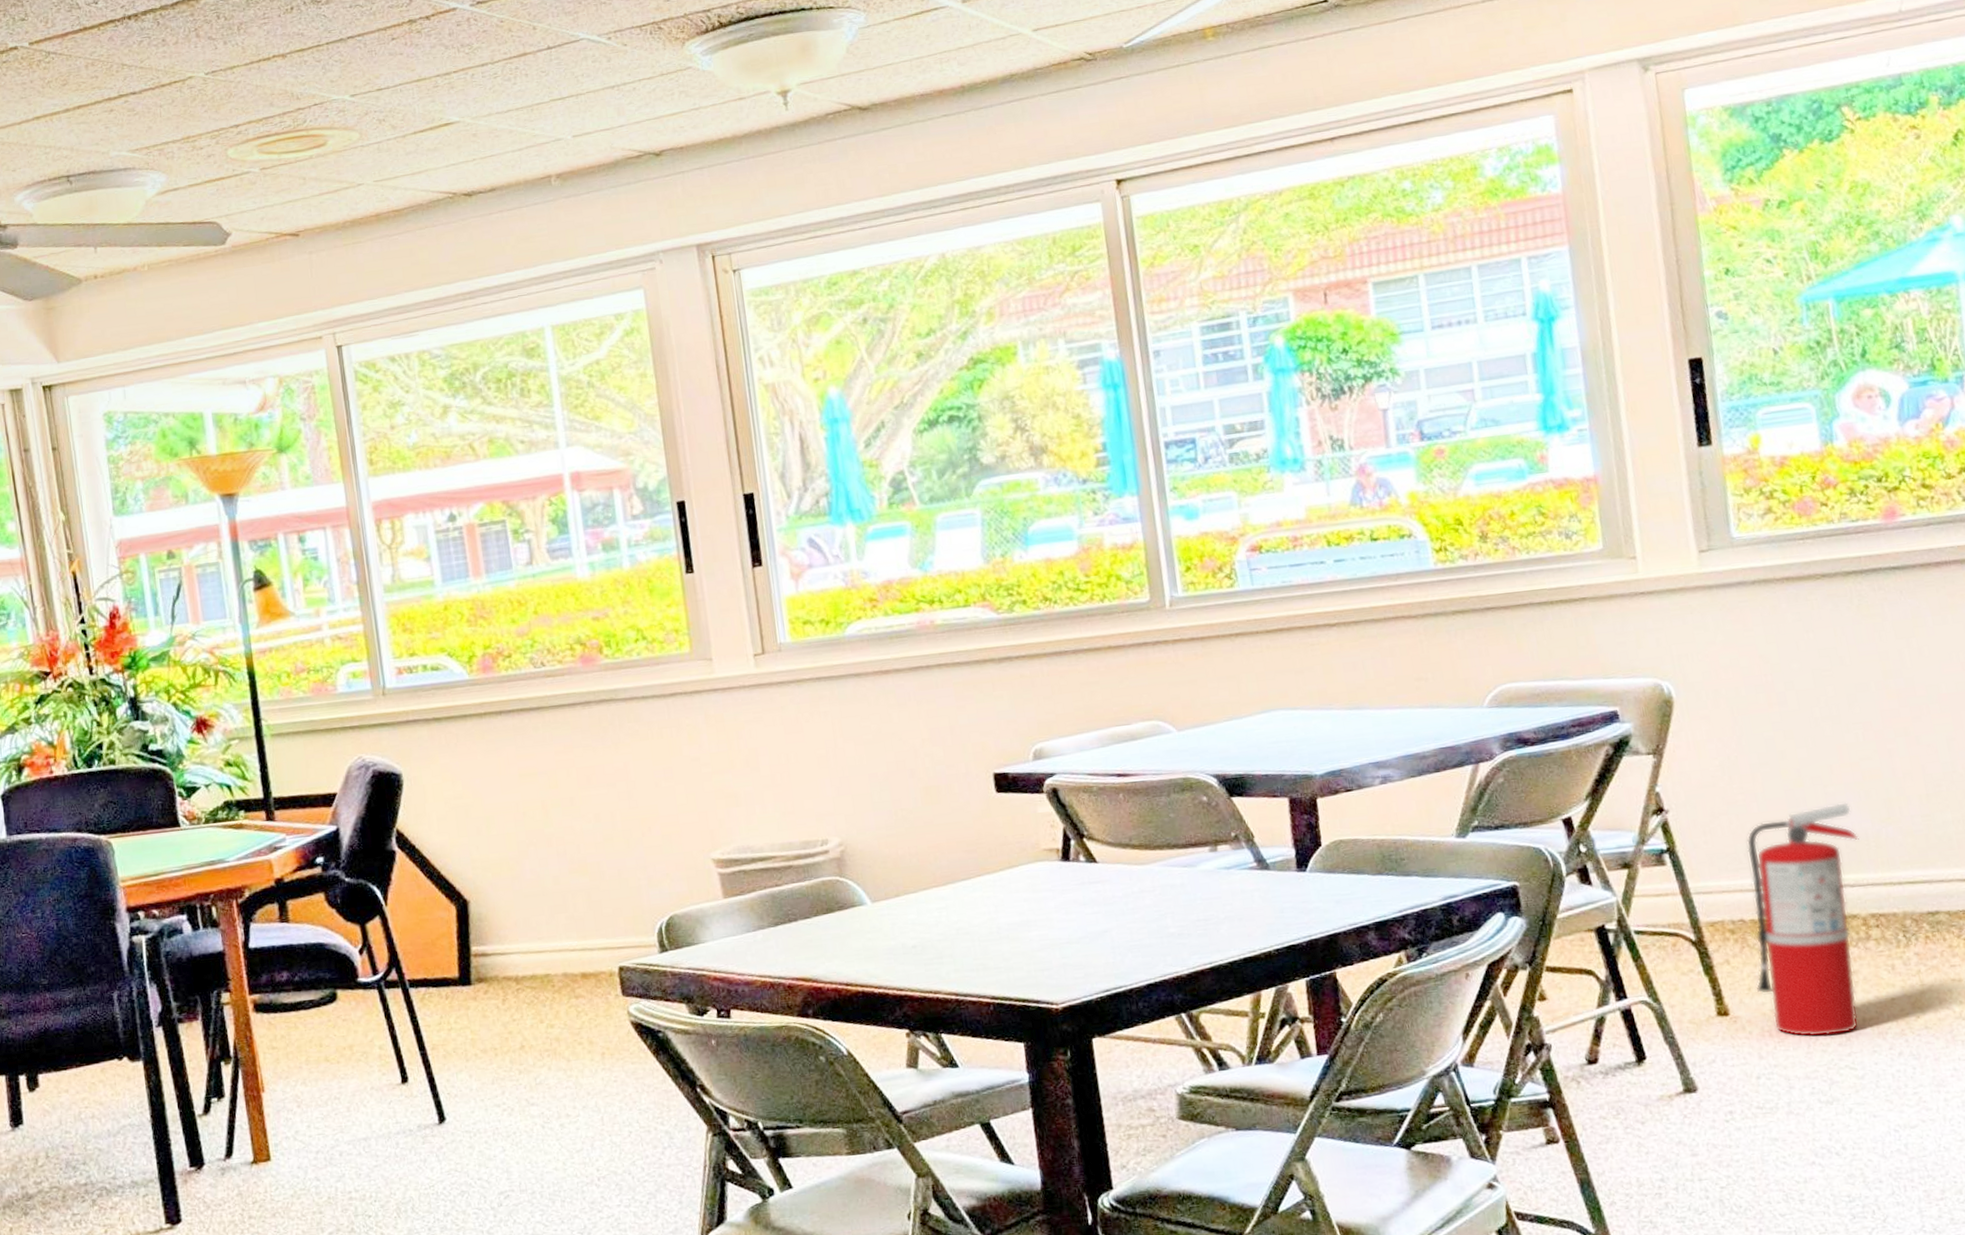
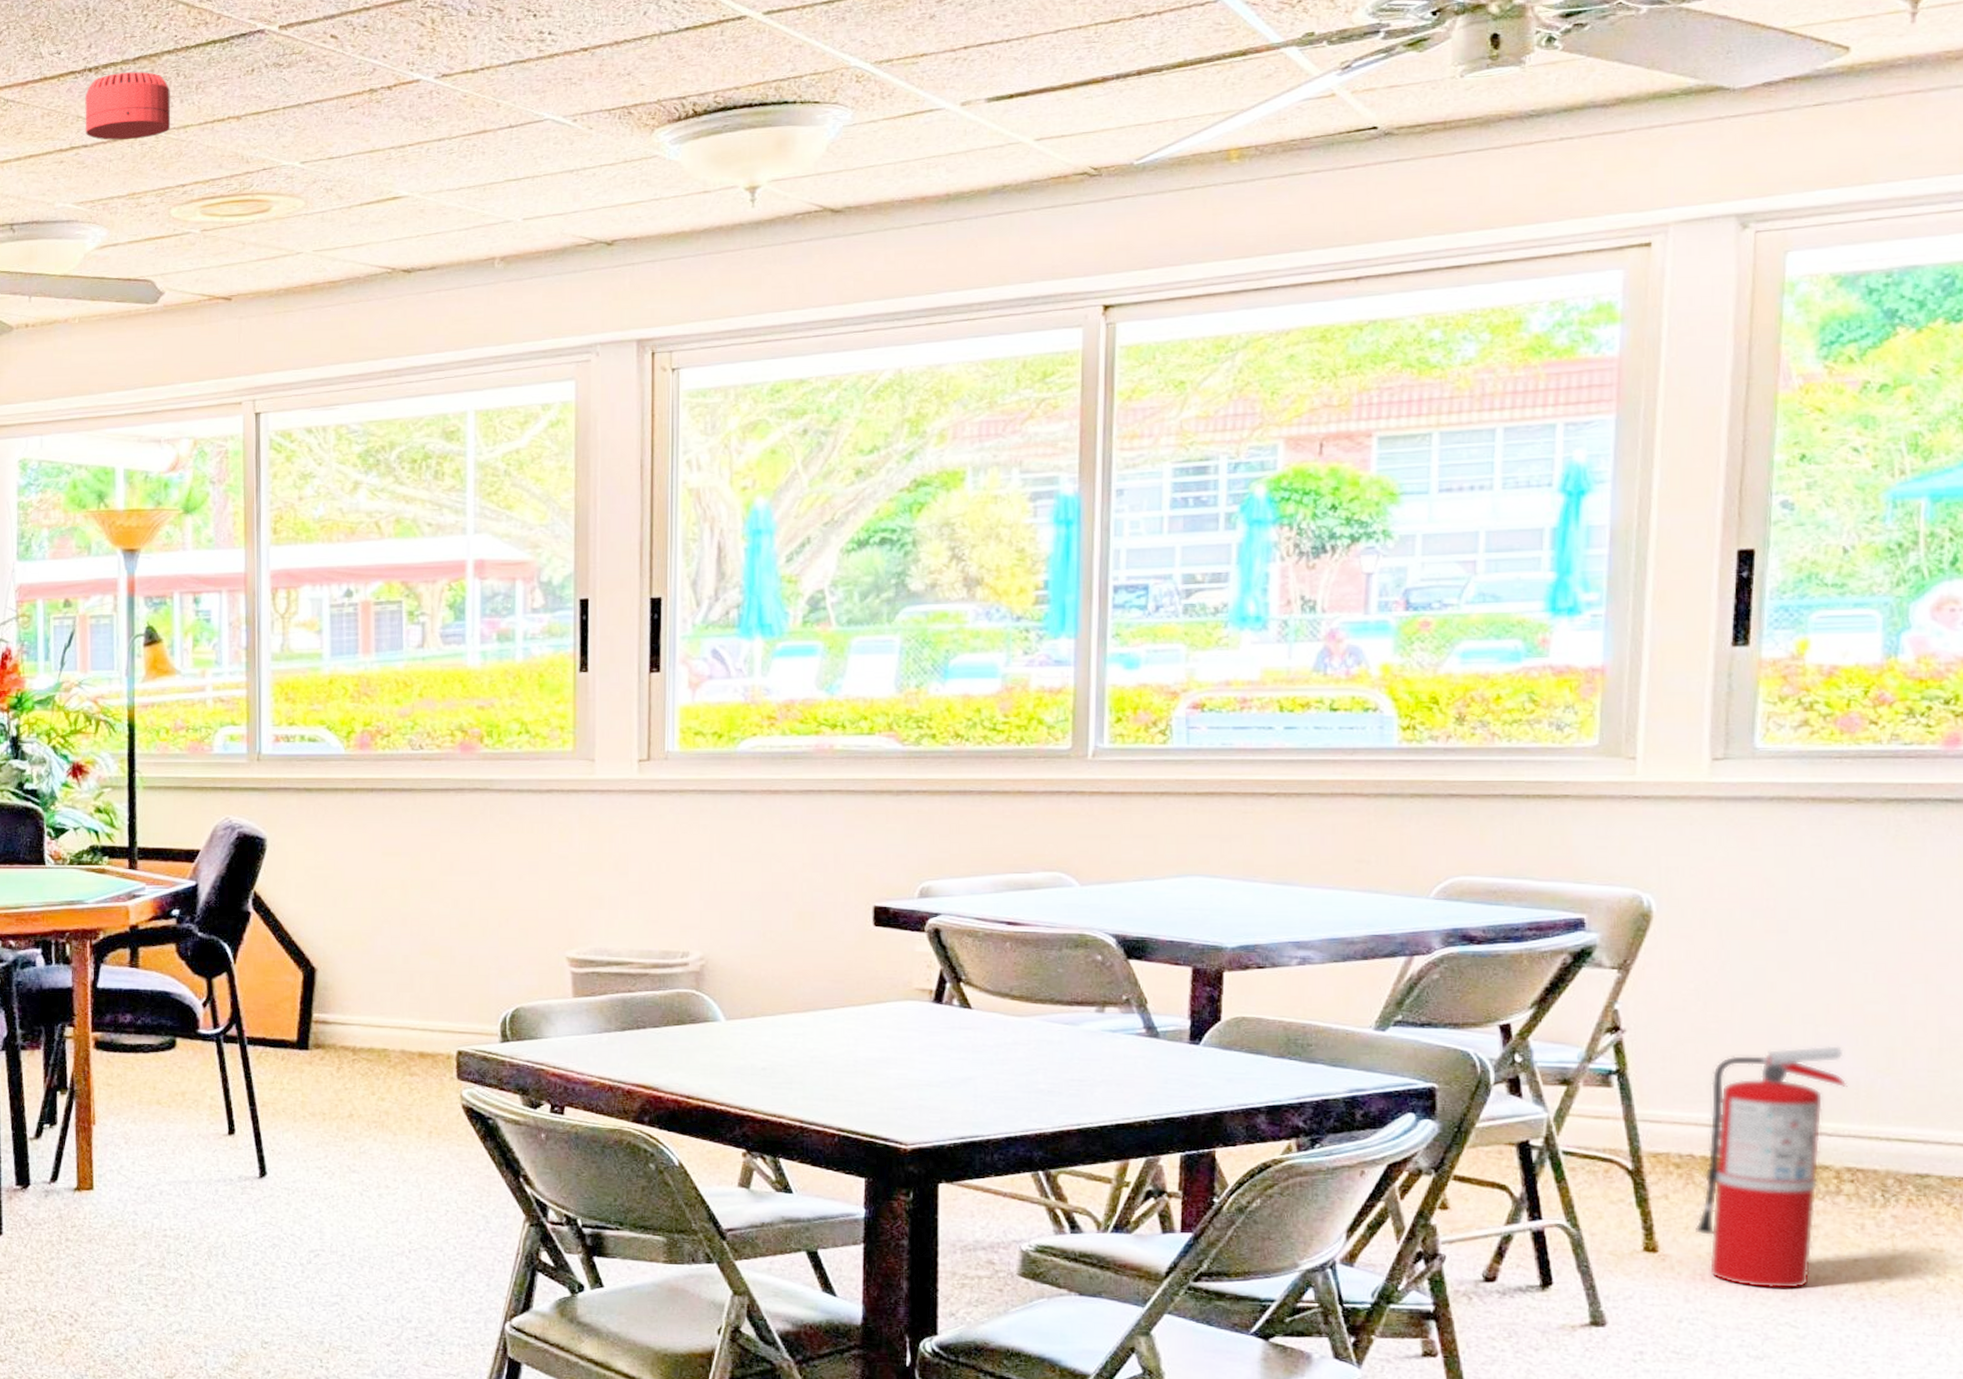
smoke detector: none [127,16,217,86] -> present [85,72,171,140]

